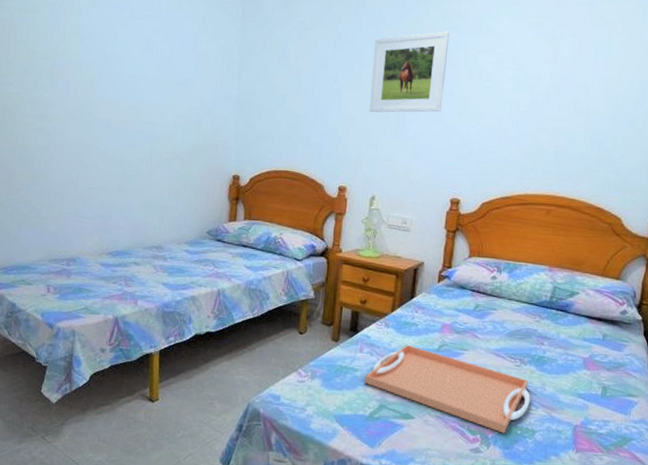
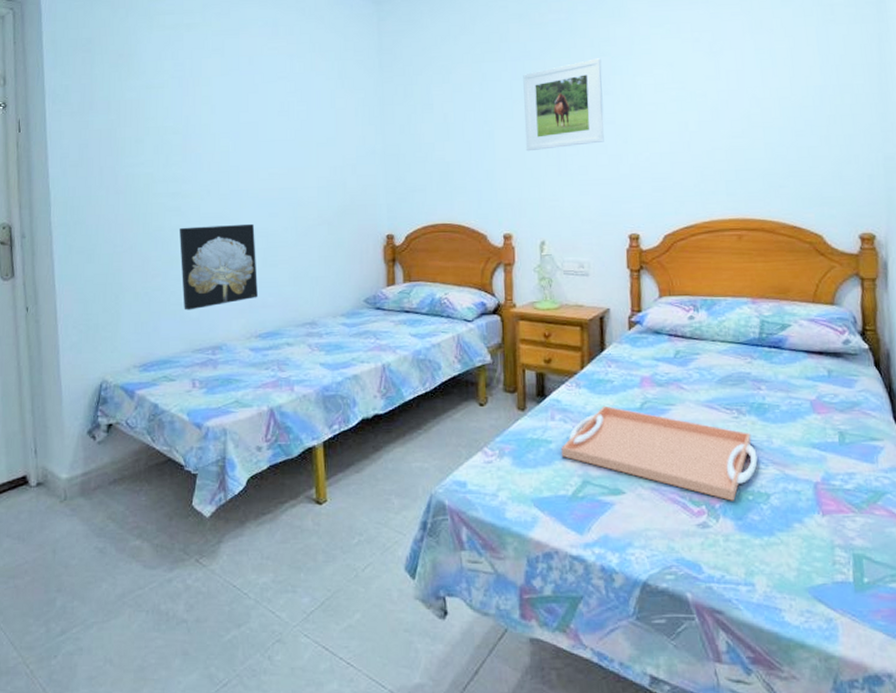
wall art: none [43,147,113,224] -> present [180,223,258,310]

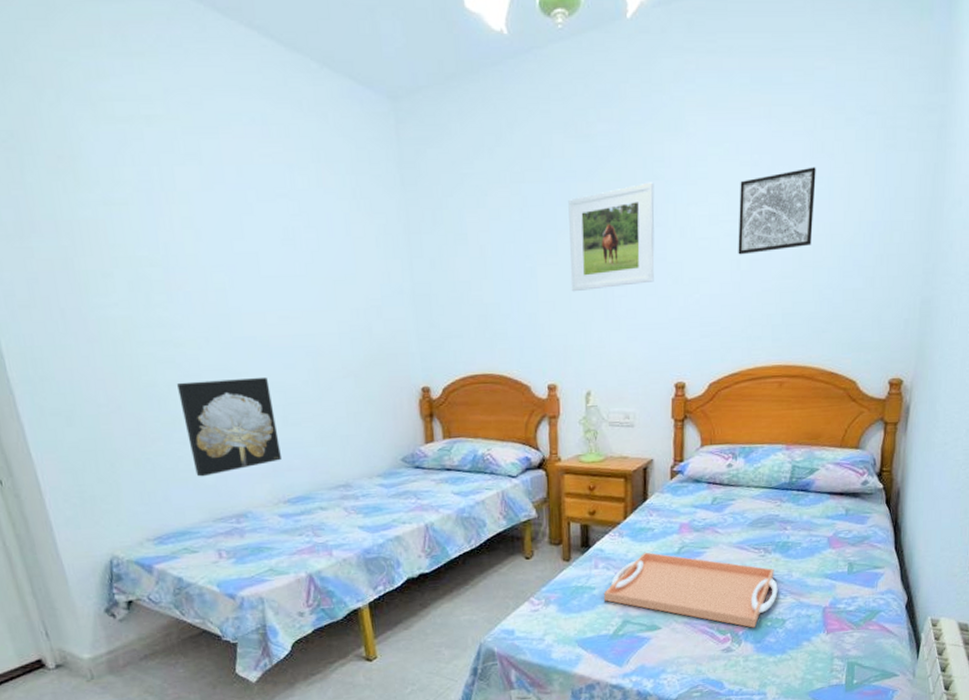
wall art: none [683,40,759,117] -> present [738,167,816,255]

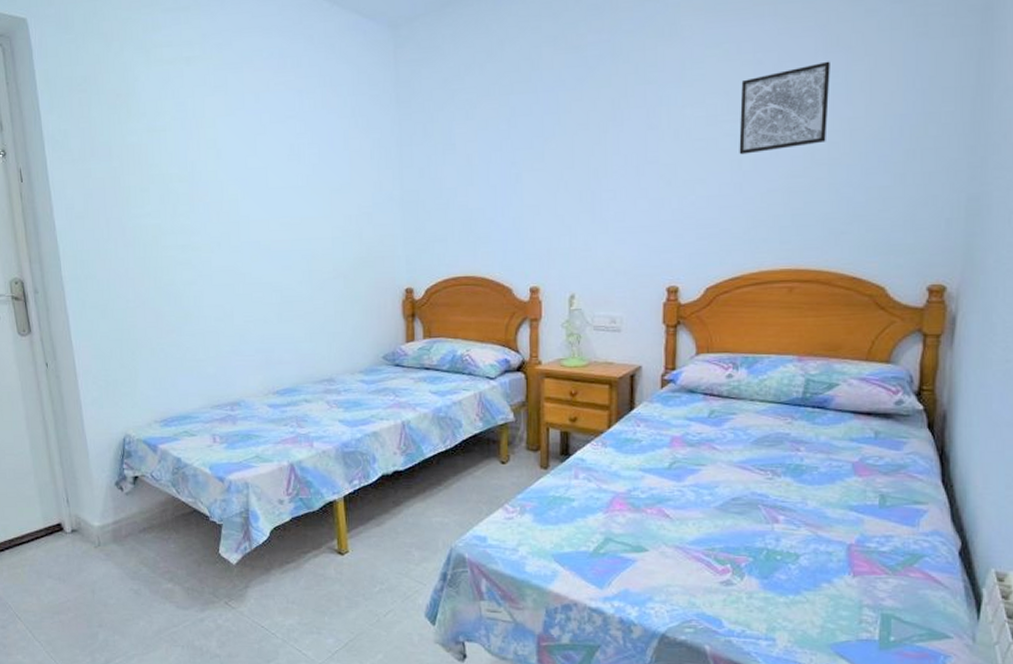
wall art: present [177,376,281,477] -> none [192,277,274,367]
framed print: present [568,182,655,292] -> none [556,87,647,196]
serving tray: present [603,552,778,628] -> none [583,465,789,561]

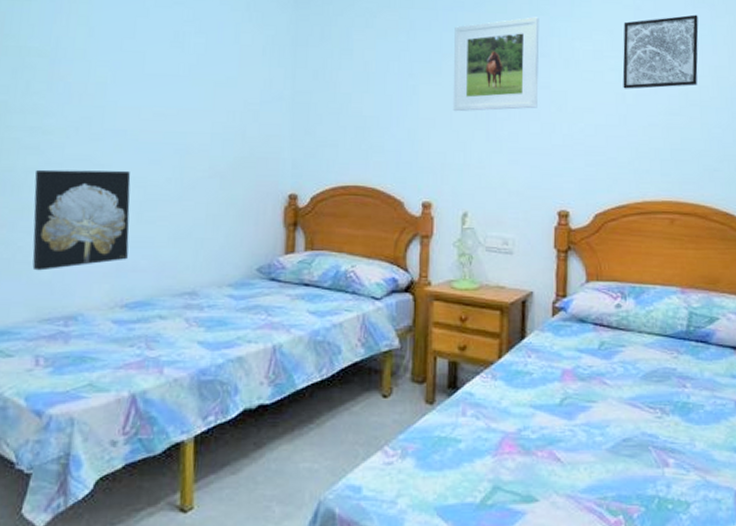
wall art: none [192,277,274,367] -> present [32,169,131,271]
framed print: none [556,87,647,196] -> present [452,17,540,112]

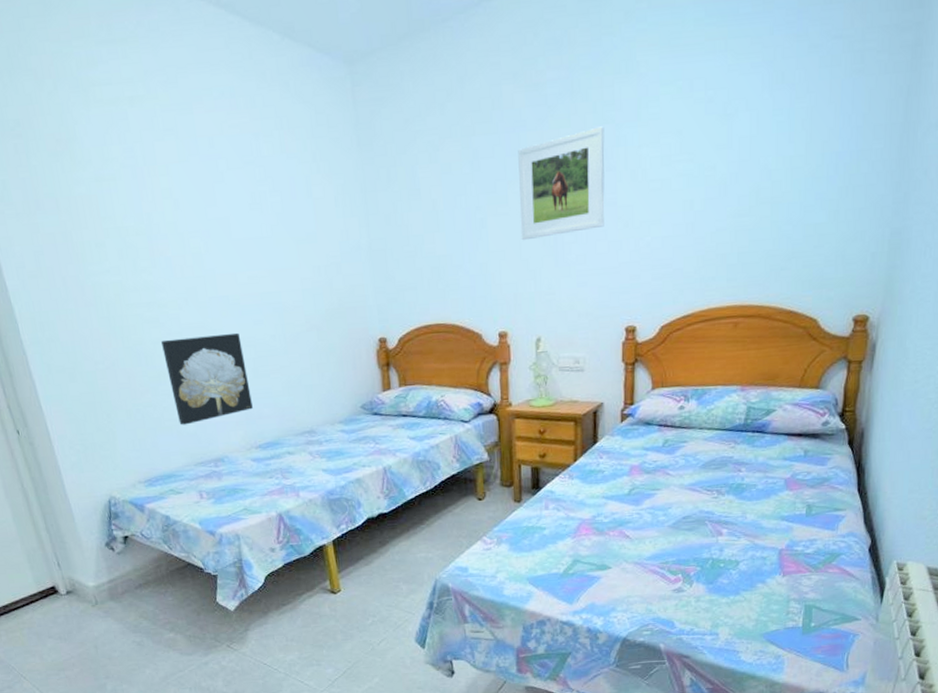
wall art: present [622,14,699,89] -> none [691,98,775,195]

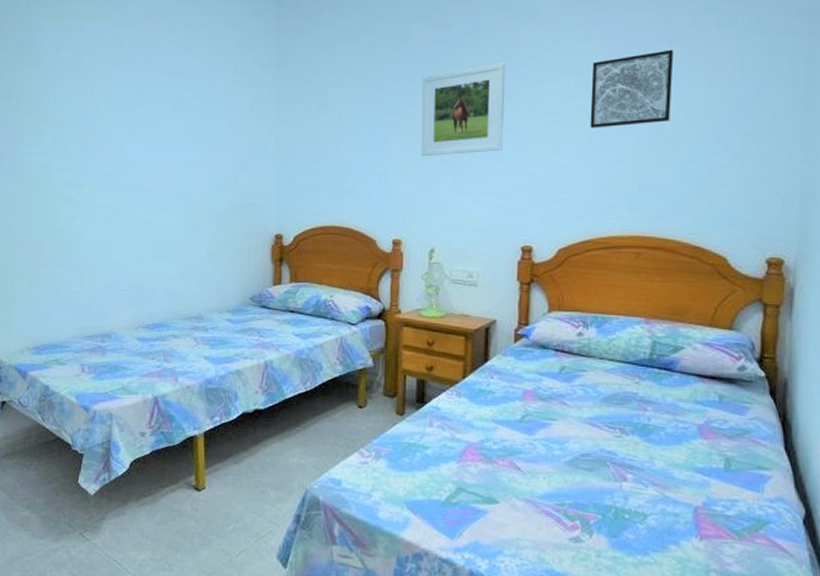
wall art: present [161,332,253,425] -> none [73,216,147,298]
wall art: none [691,98,775,195] -> present [590,49,674,128]

